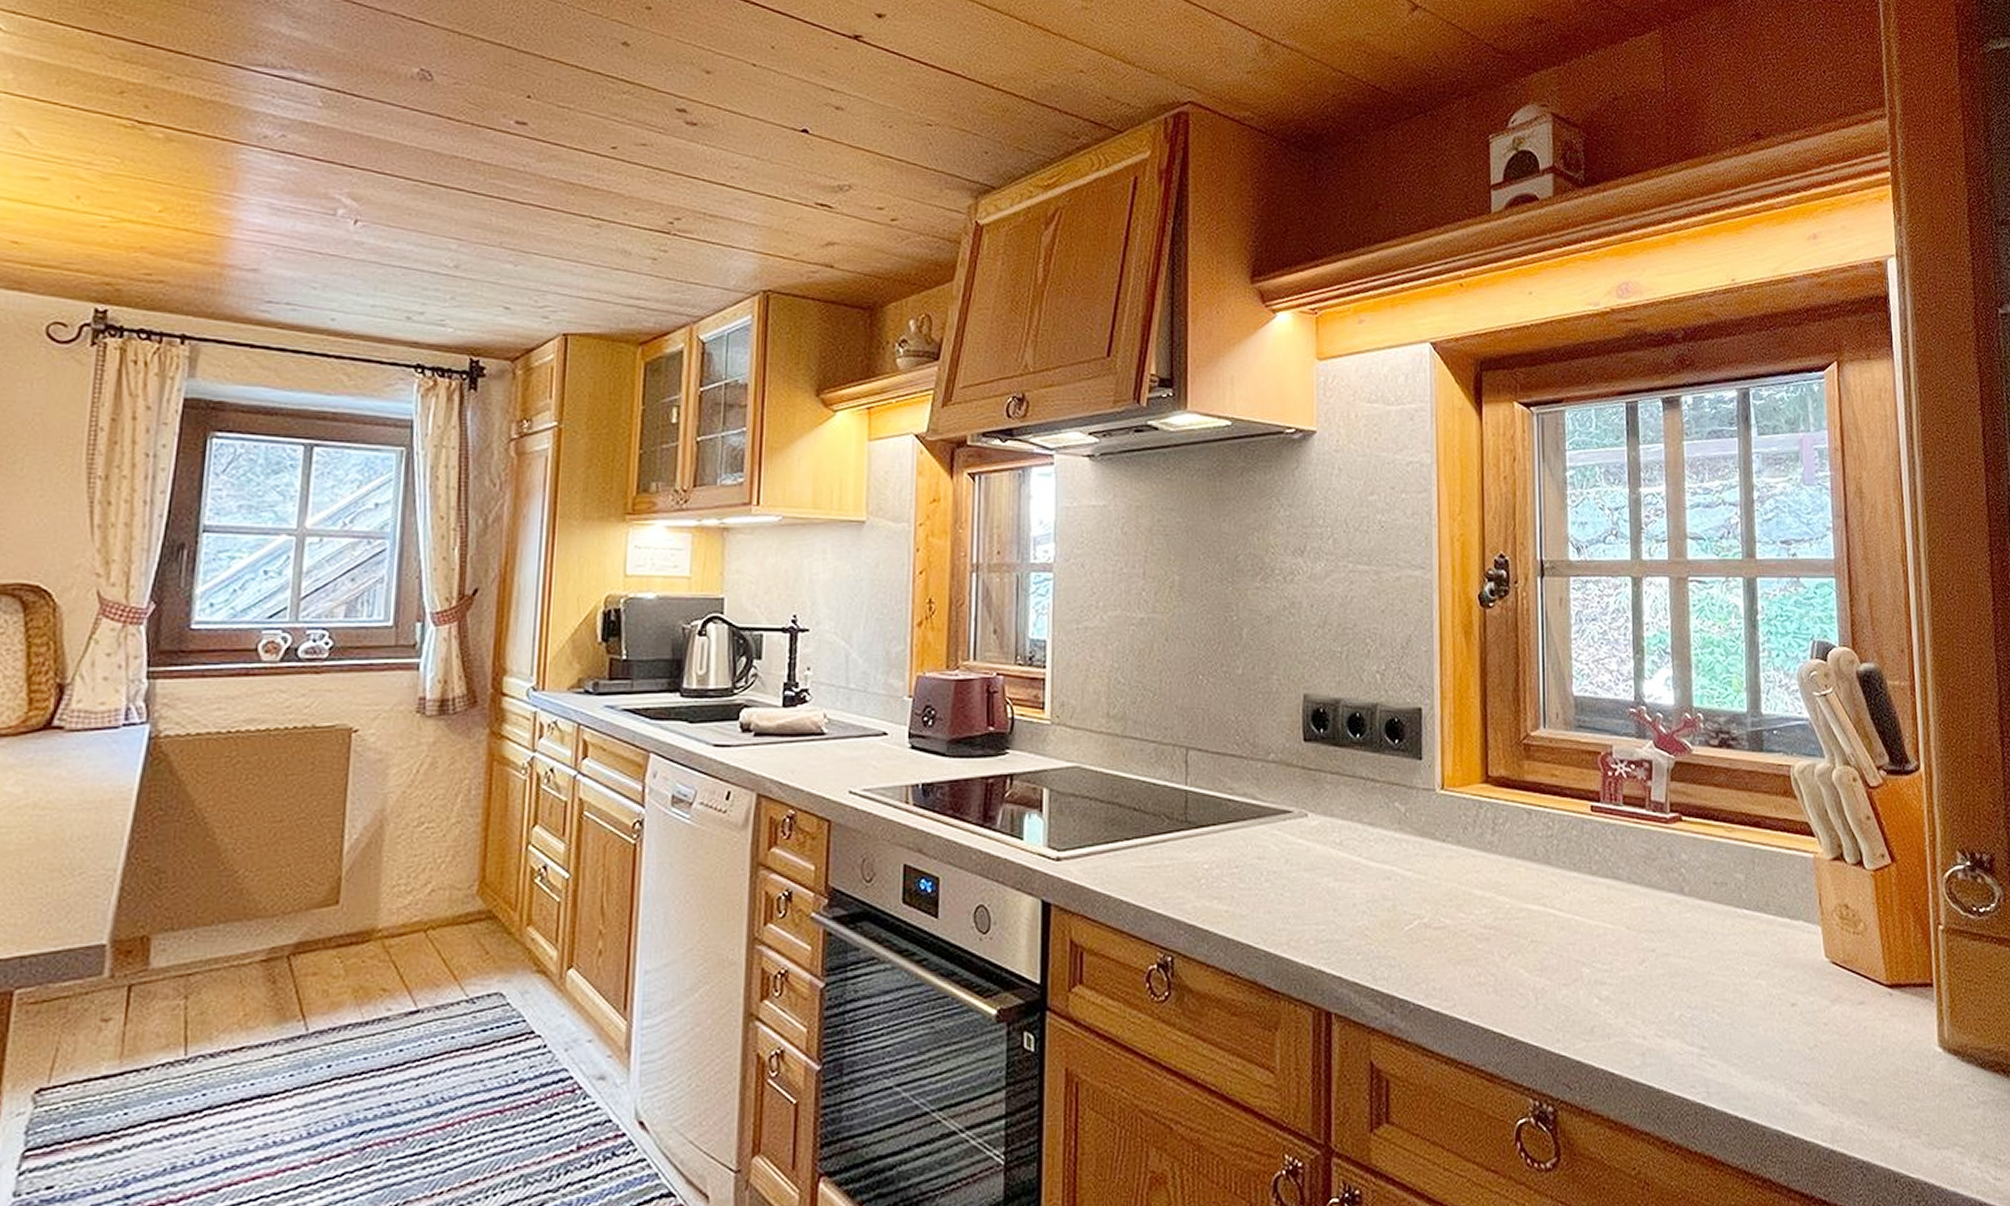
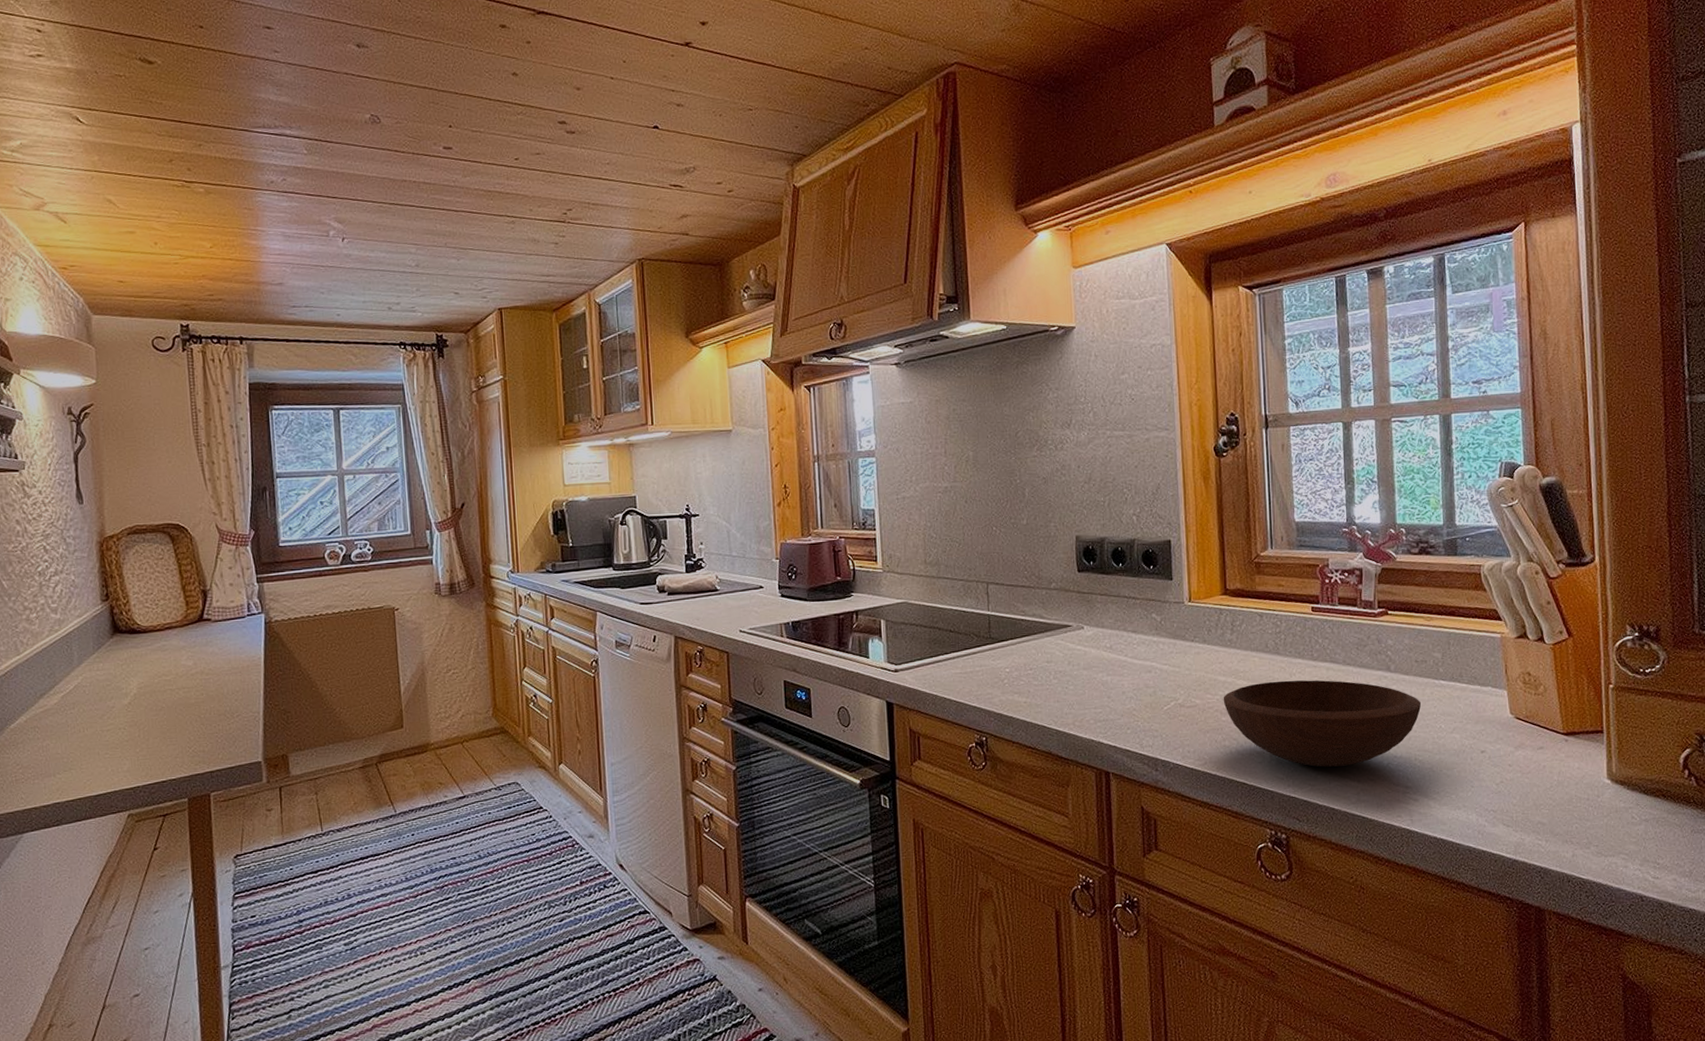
bowl: none [1479,899,1721,1017] -> present [1223,680,1422,767]

